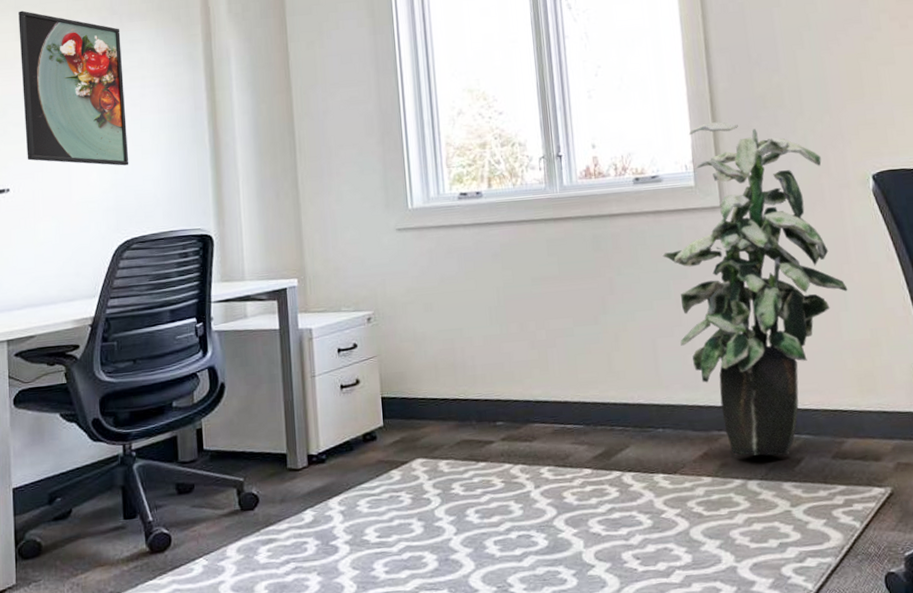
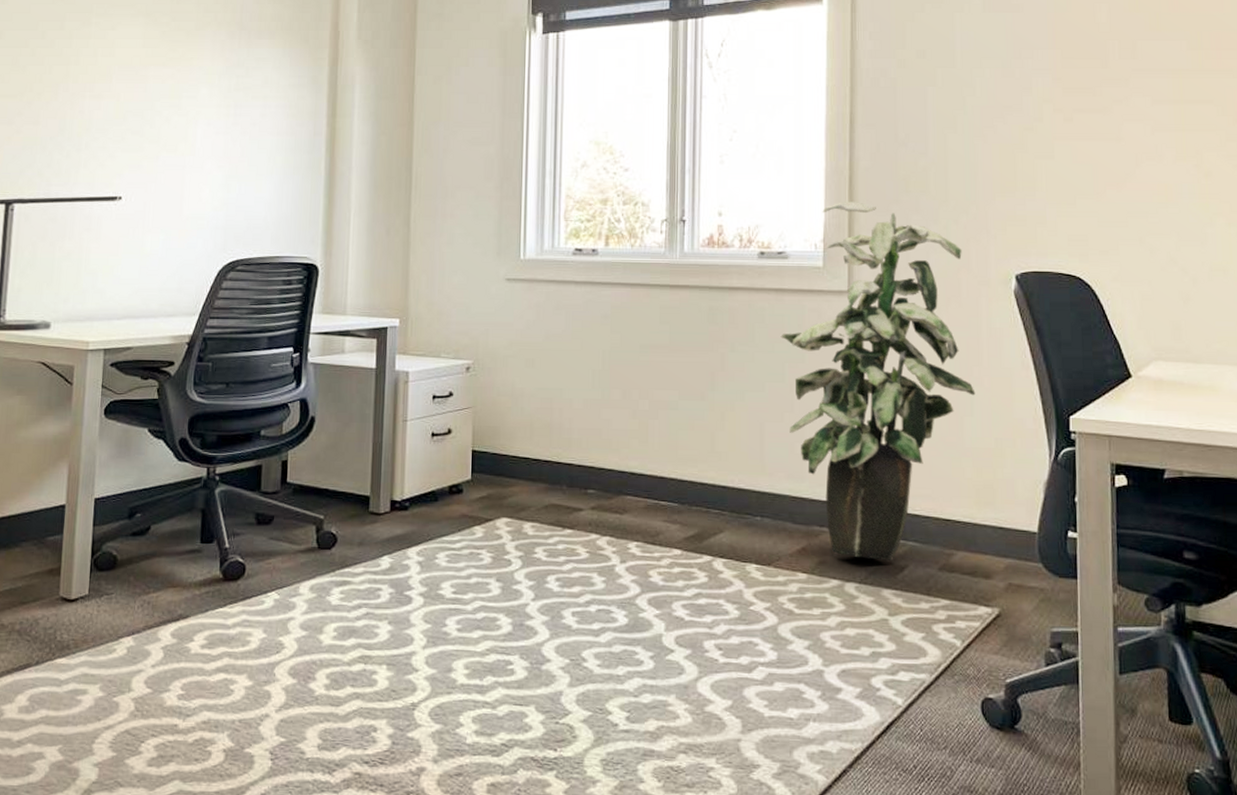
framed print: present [18,10,129,166] -> none [142,18,248,185]

